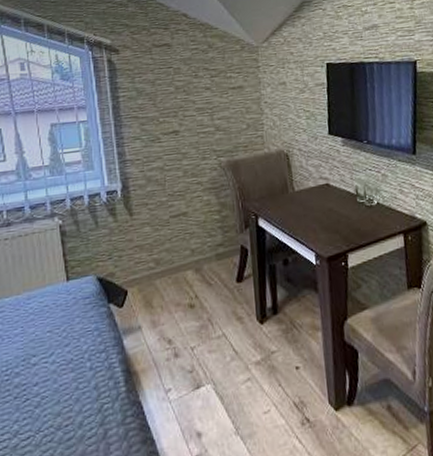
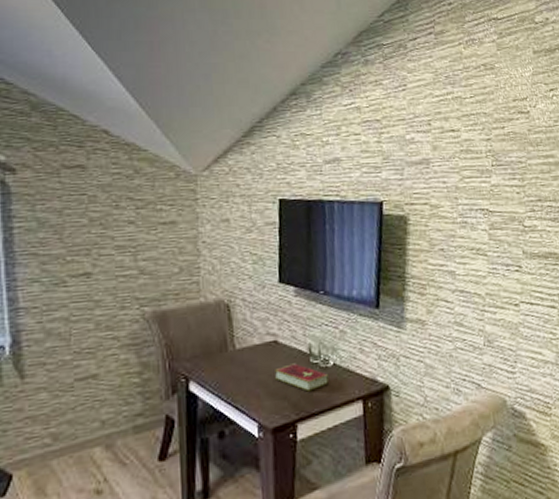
hardcover book: none [328,202,374,227] -> present [275,363,330,392]

